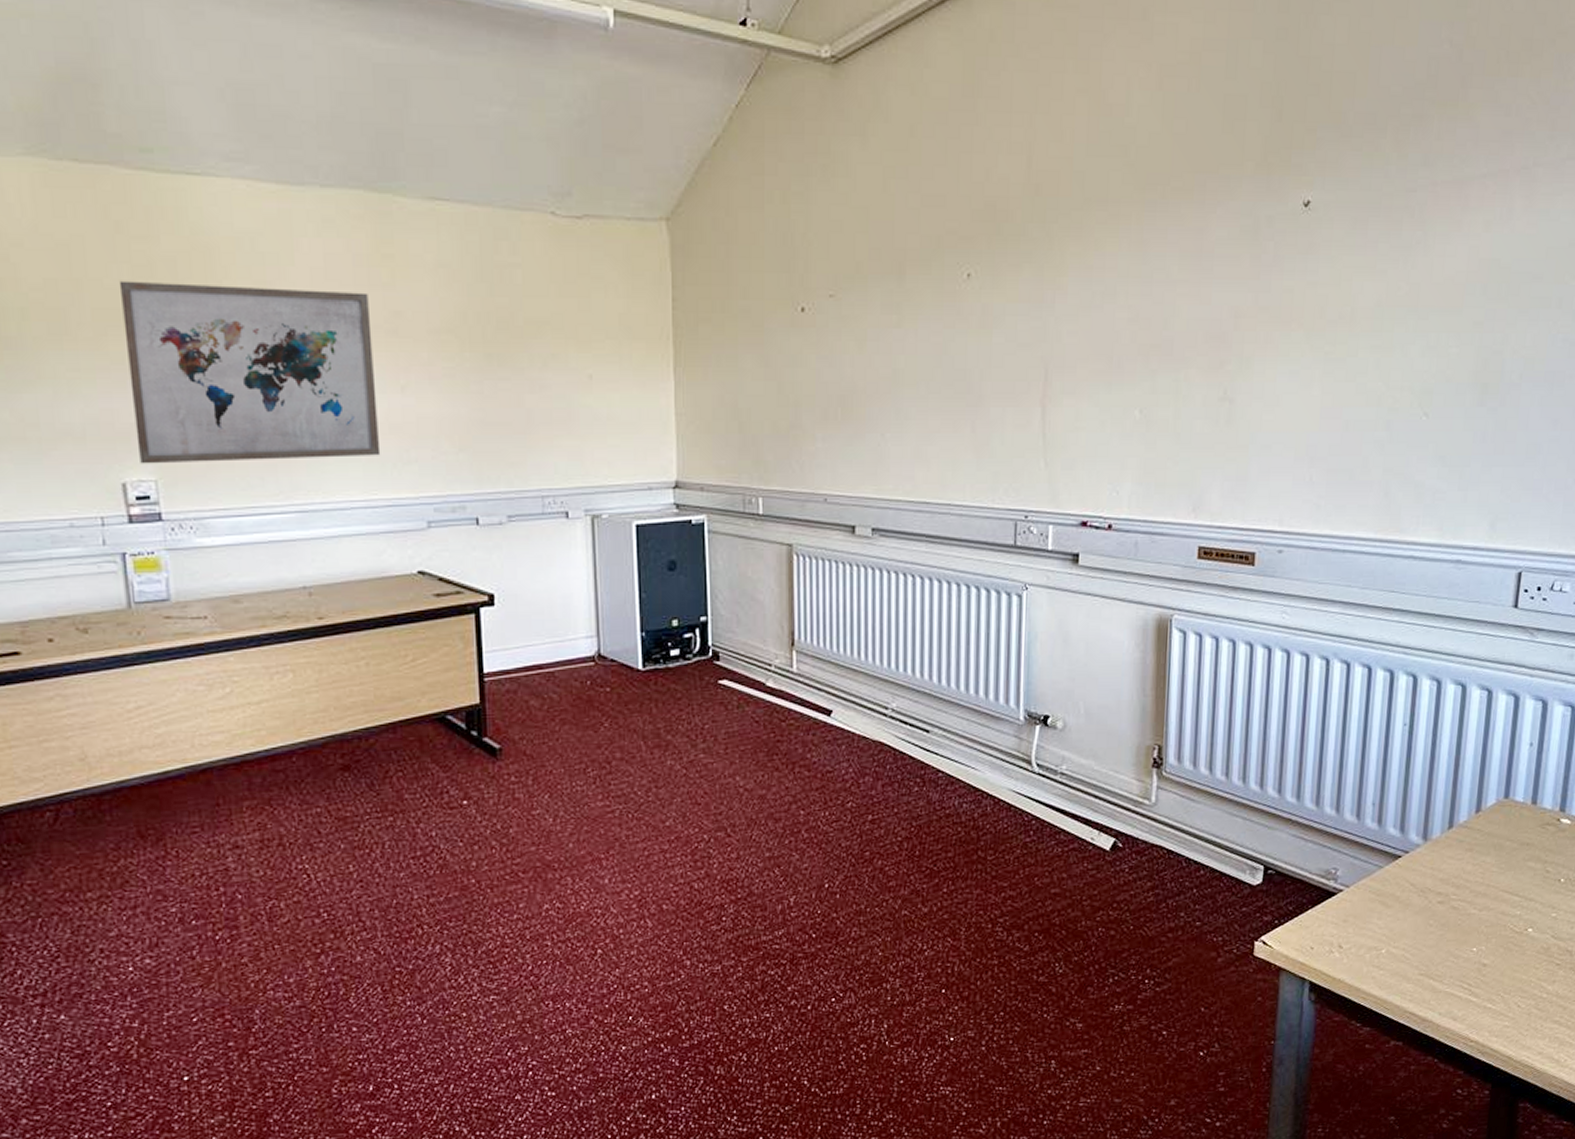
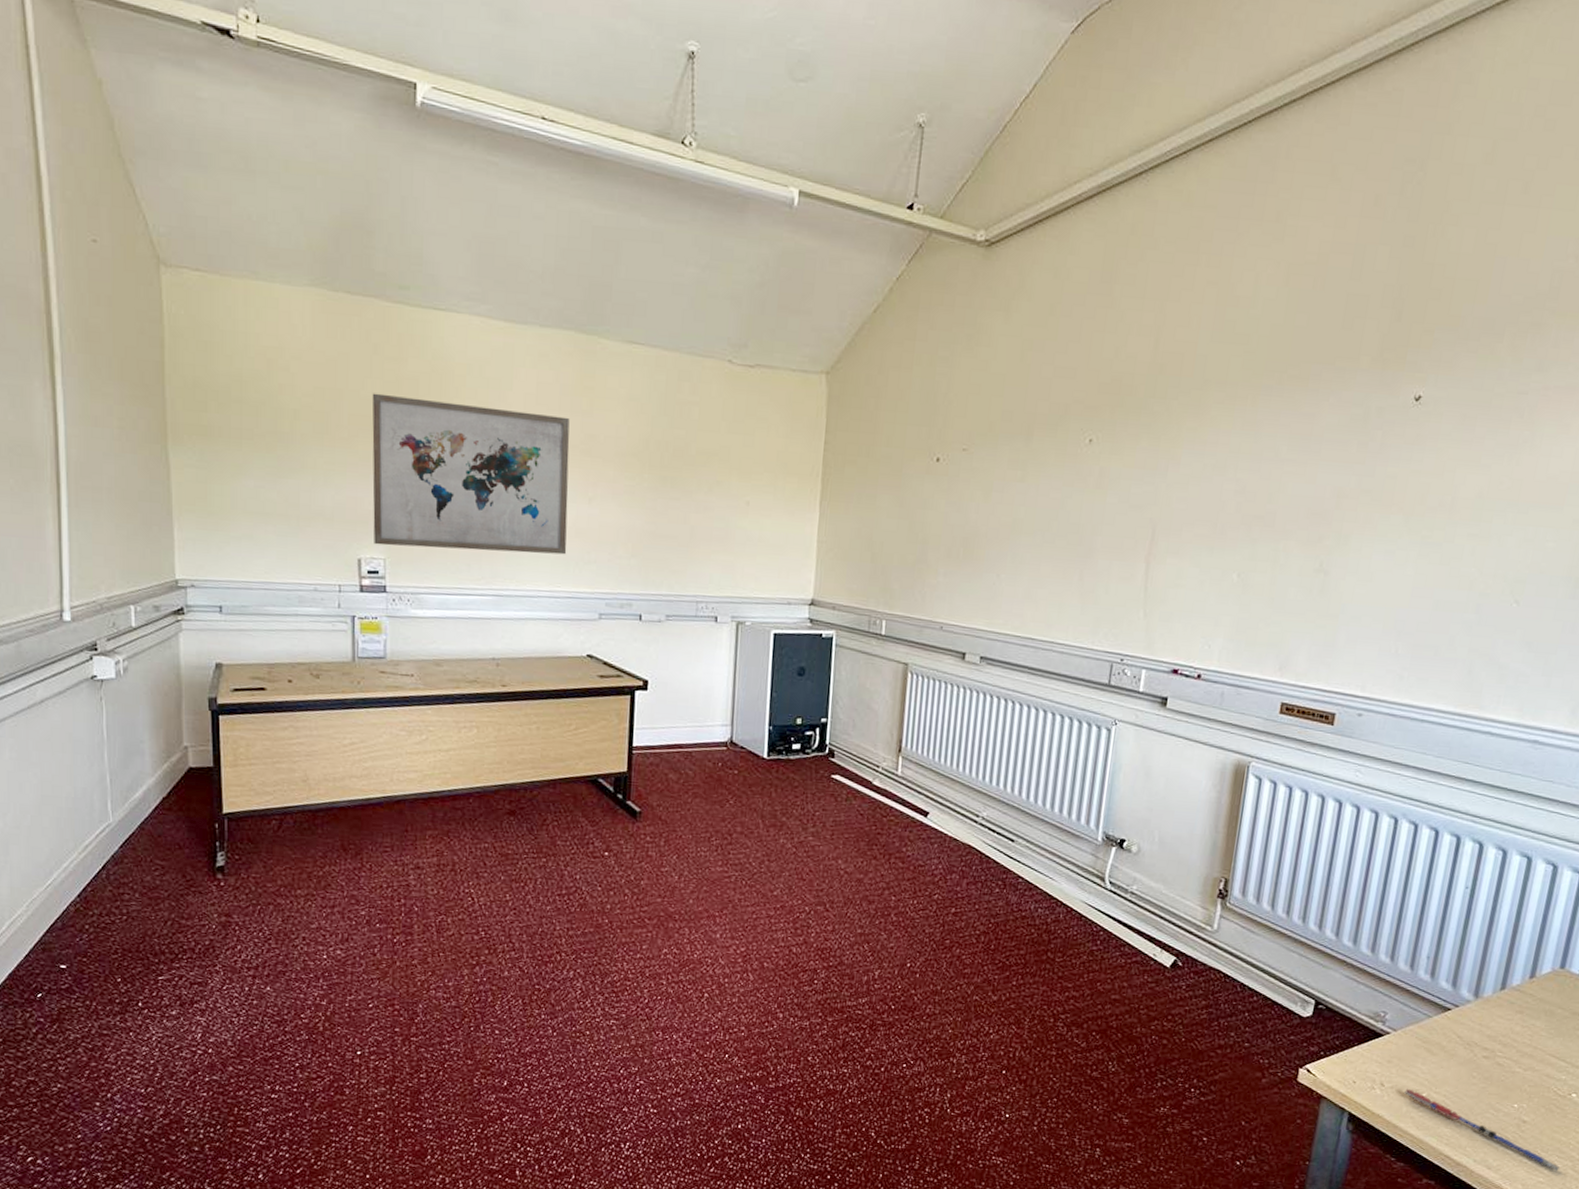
pen: none [1363,947,1523,1013] -> present [1404,1088,1559,1172]

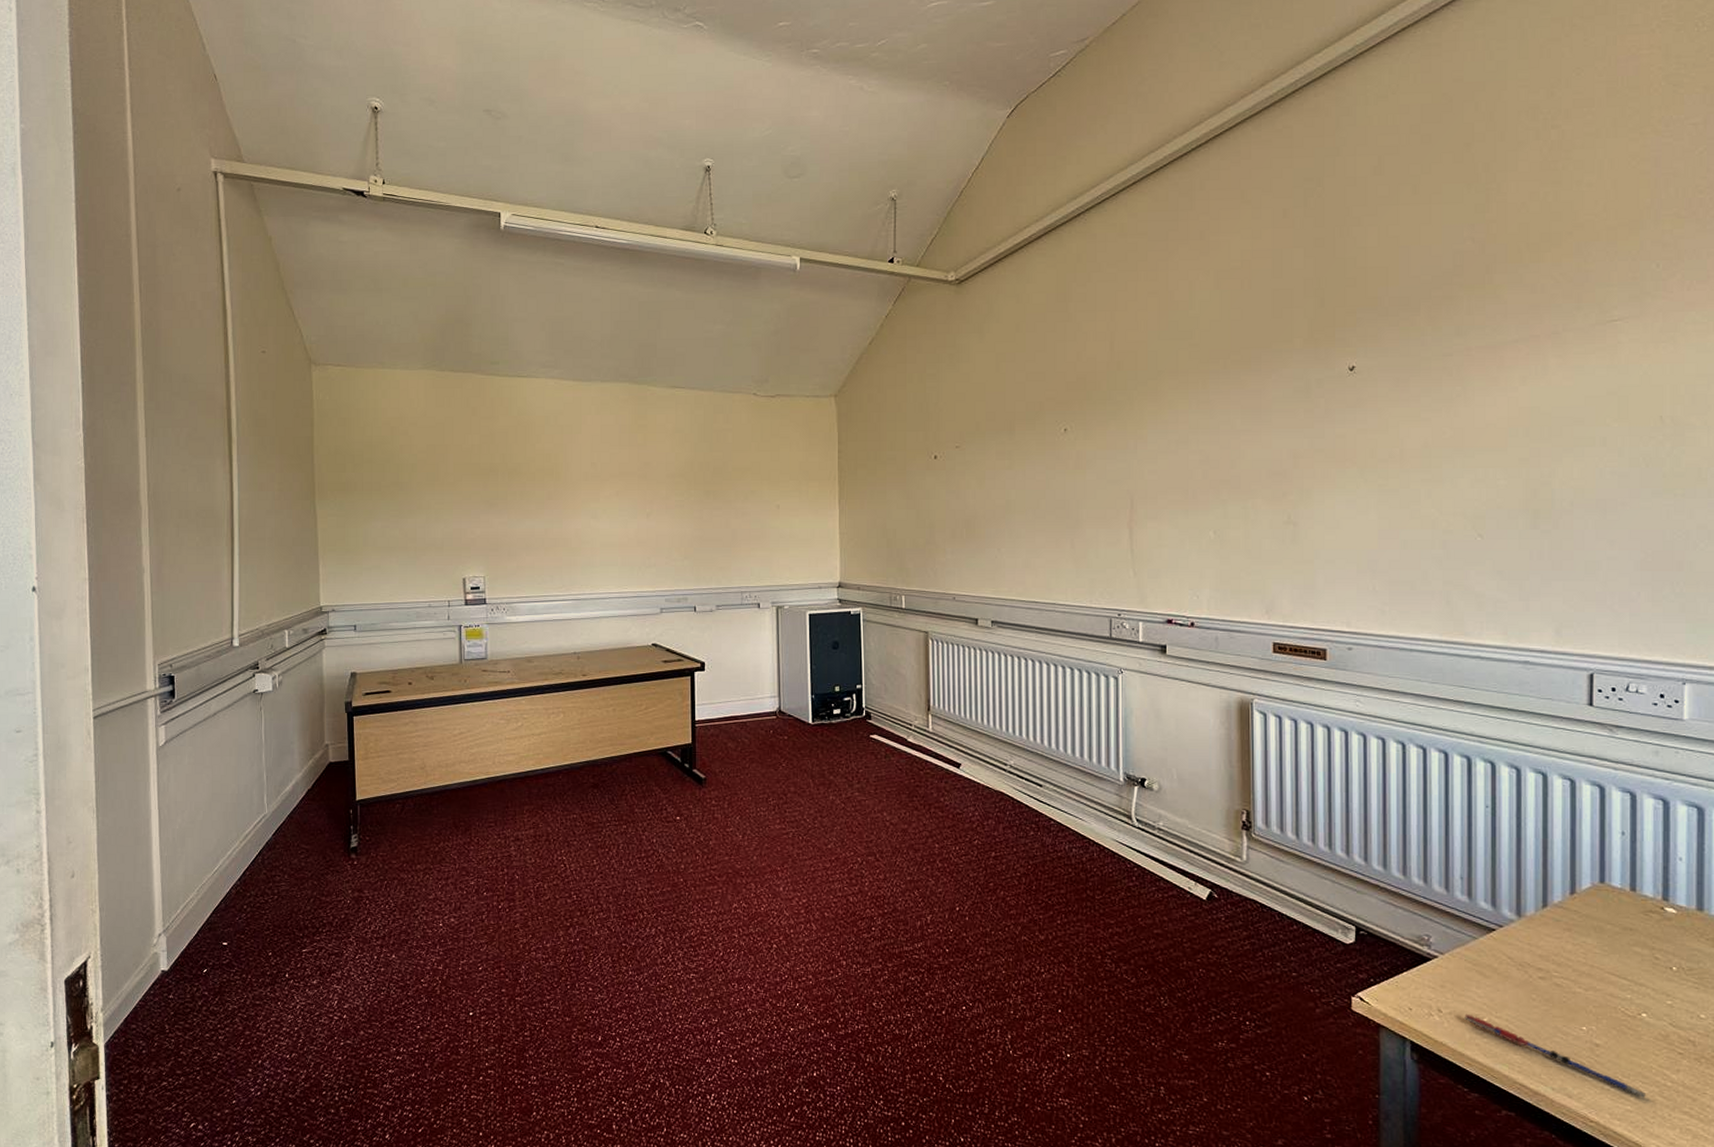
wall art: present [372,393,570,555] -> none [471,445,631,566]

